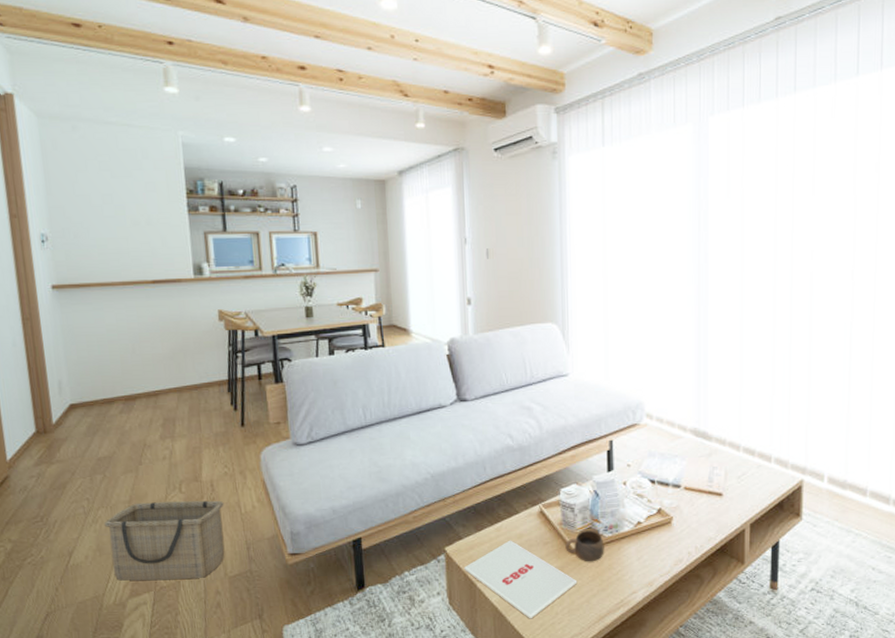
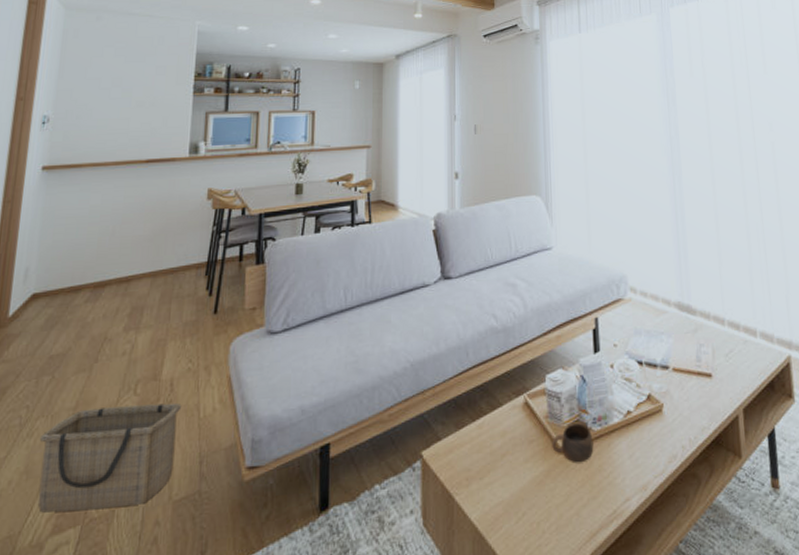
magazine: present [464,540,578,619] -> none [442,439,566,541]

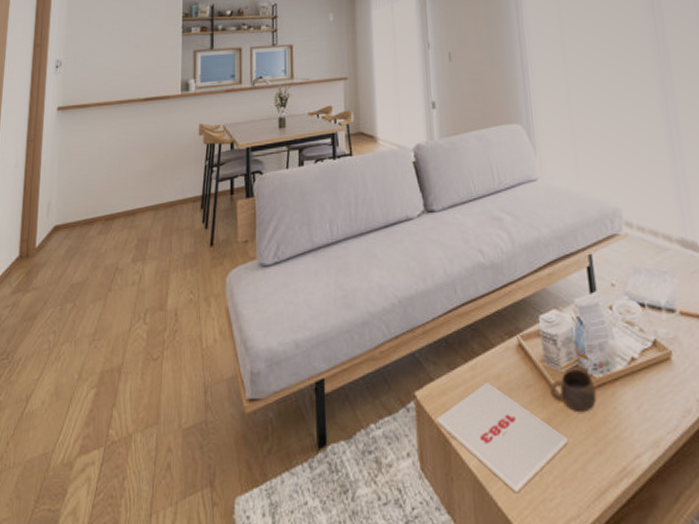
basket: present [37,403,182,513] -> none [65,332,186,434]
magazine: none [442,439,566,541] -> present [437,382,569,493]

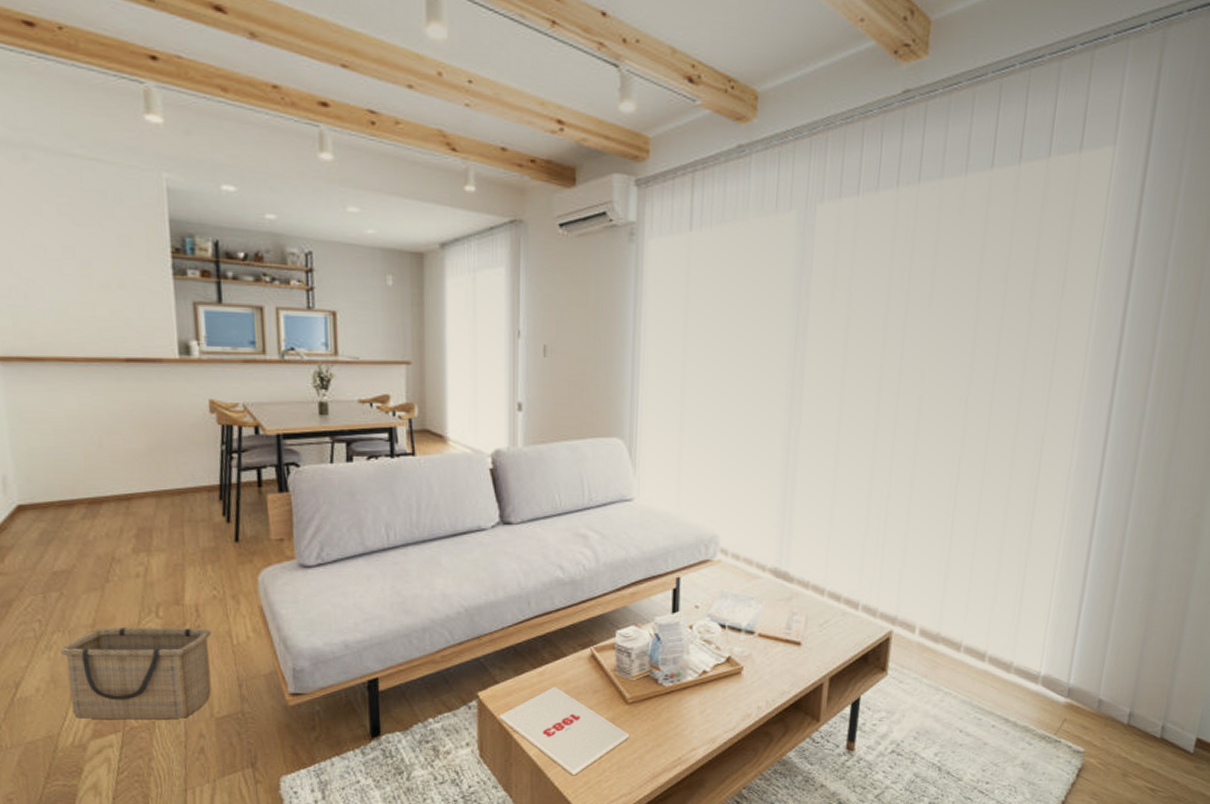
basket: none [65,332,186,434] -> present [60,627,212,720]
cup: present [550,369,596,411] -> none [618,678,663,713]

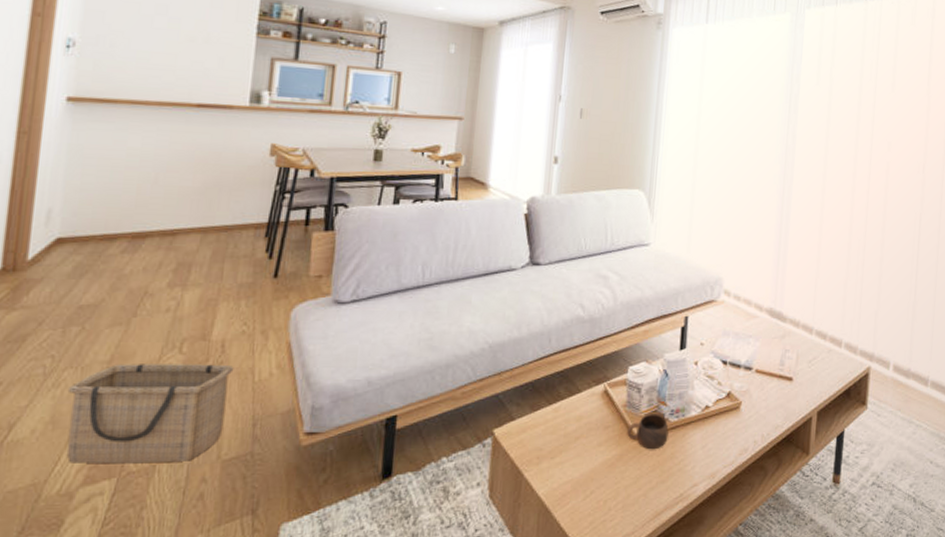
magazine: present [499,686,630,776] -> none [512,422,636,516]
cup: none [618,678,663,713] -> present [627,414,669,449]

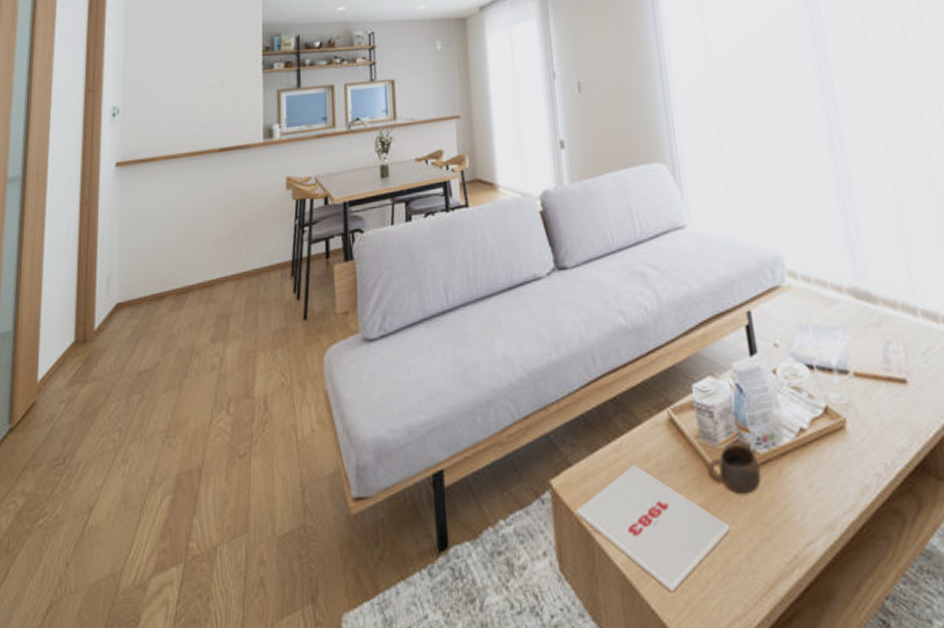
basket: present [66,364,234,464] -> none [134,423,278,549]
magazine: none [512,422,636,516] -> present [577,464,731,593]

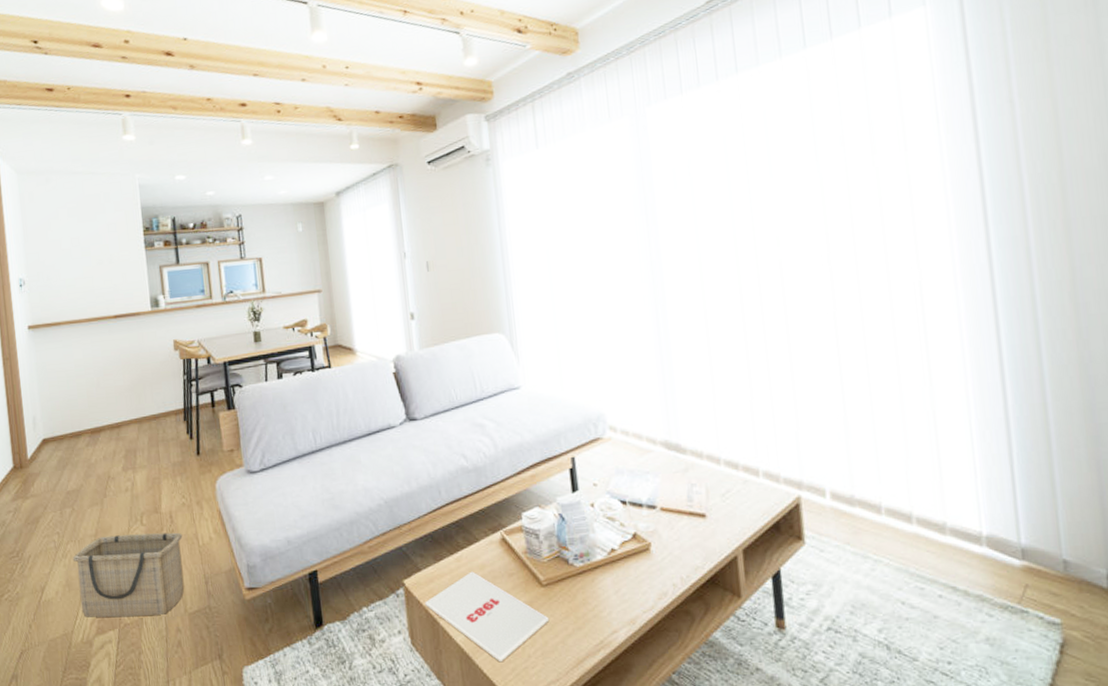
basket: none [134,423,278,549] -> present [72,532,185,618]
cup: present [707,444,761,494] -> none [532,559,577,595]

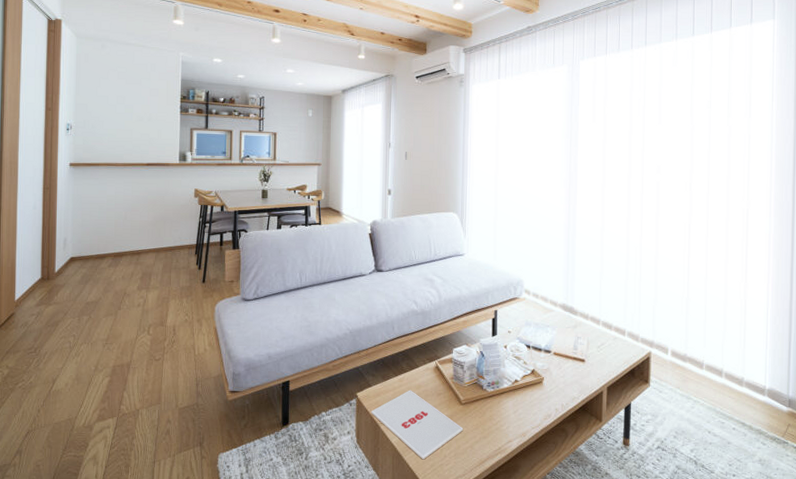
basket: present [72,532,185,618] -> none [84,341,182,408]

